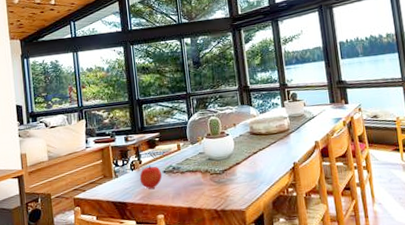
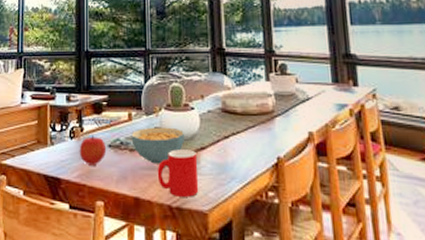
cereal bowl: none [181,151,224,181] -> present [131,127,185,164]
cup: none [204,166,237,202] -> present [157,149,199,197]

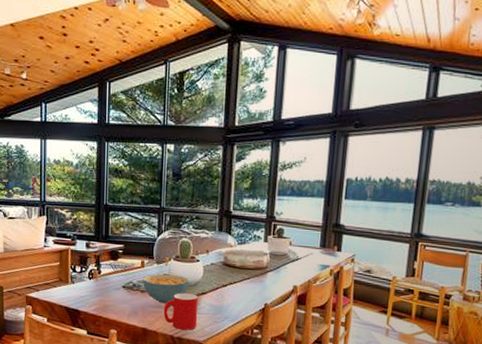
fruit: present [79,135,107,166] -> none [96,277,121,302]

